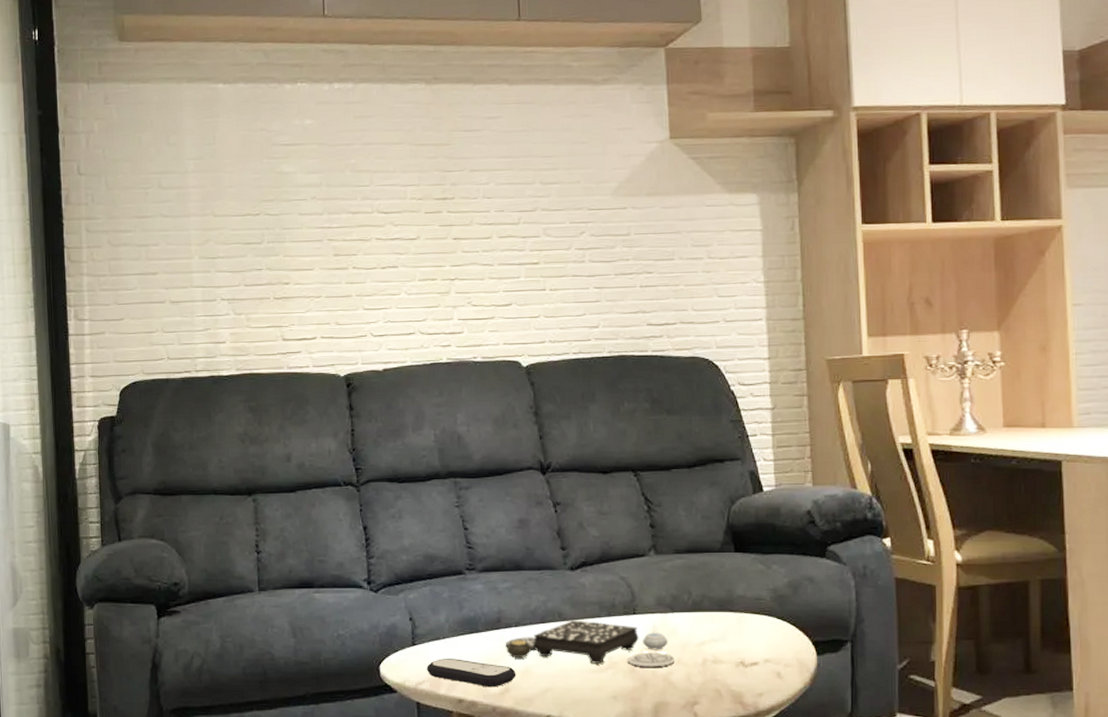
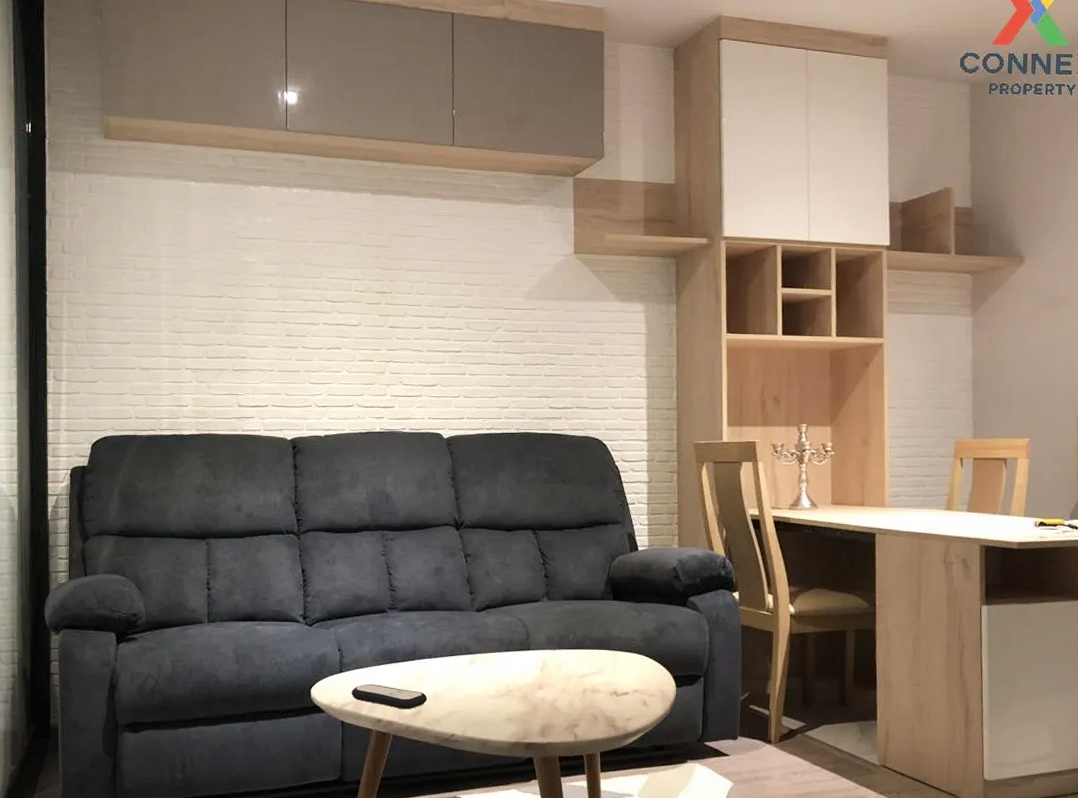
board game: present [506,620,676,667] -> none [420,654,561,695]

